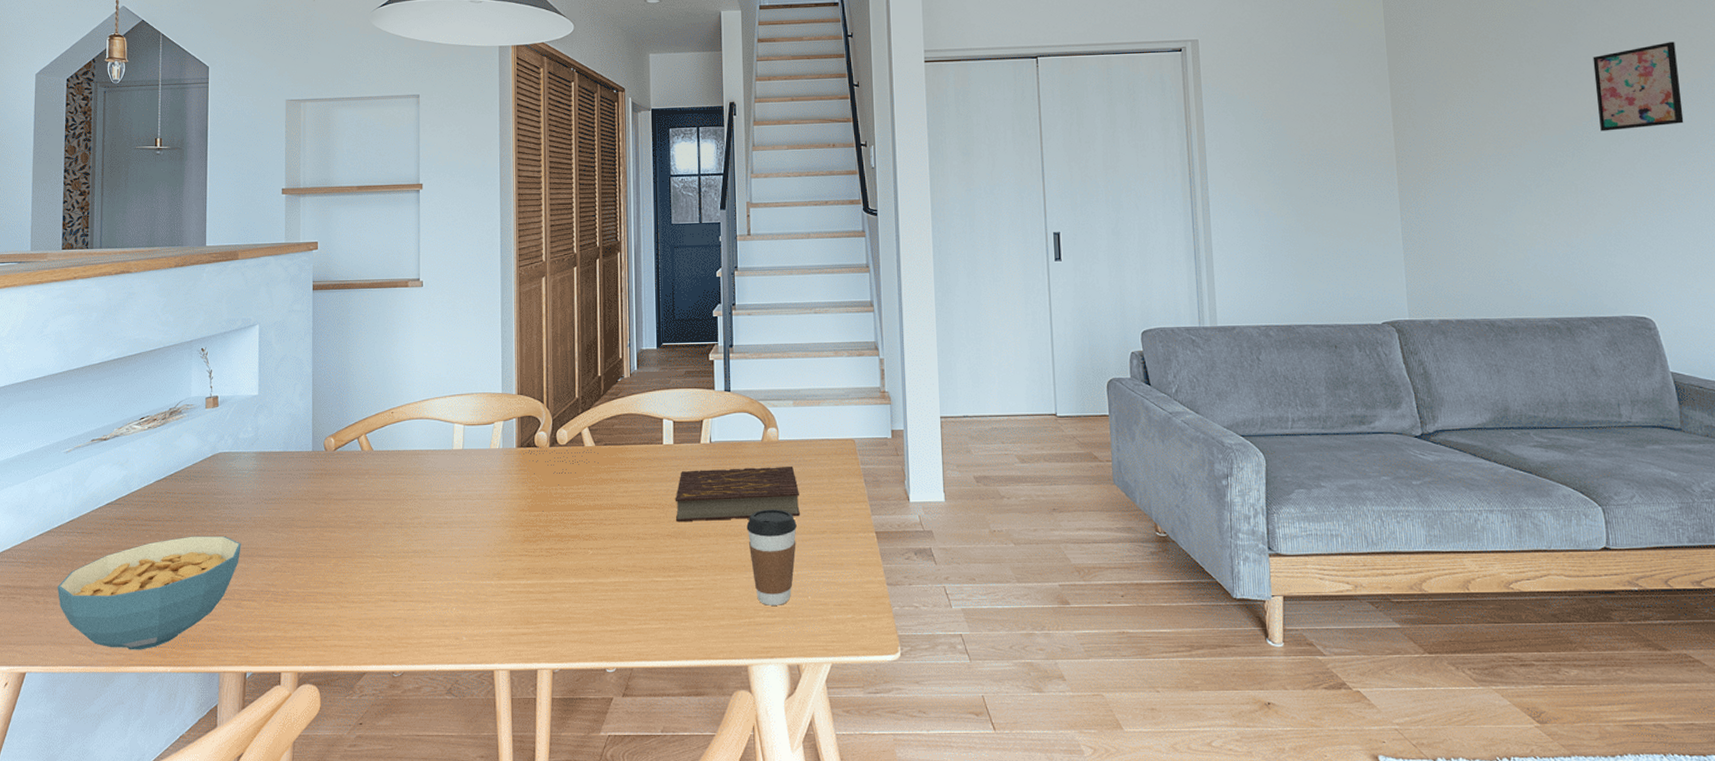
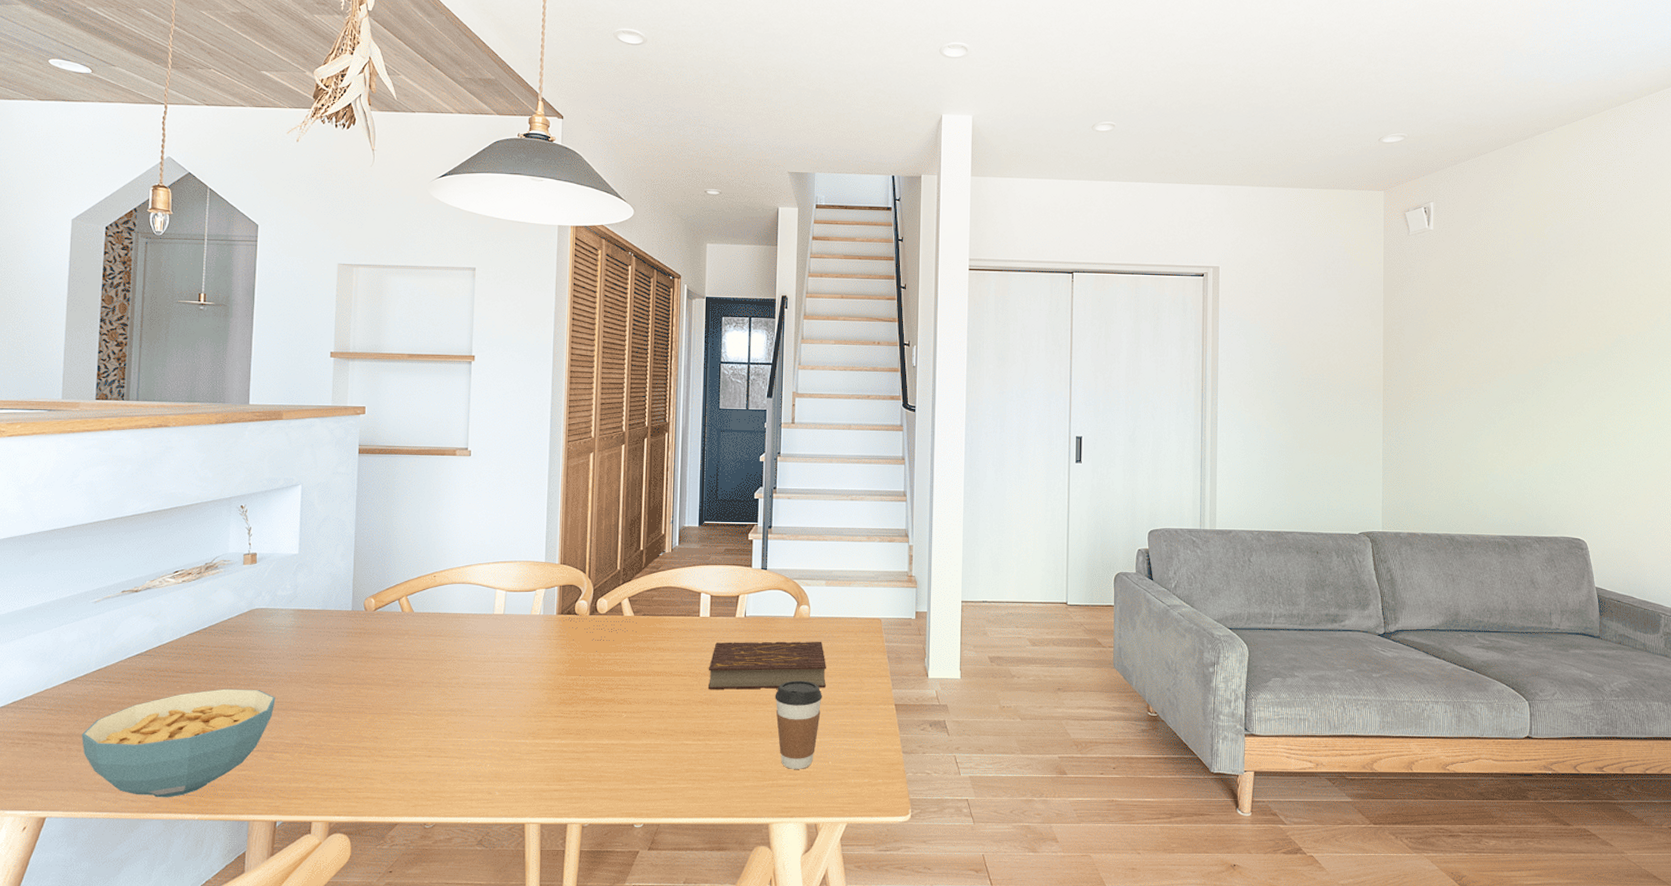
wall art: present [1593,42,1684,131] -> none [1557,297,1627,373]

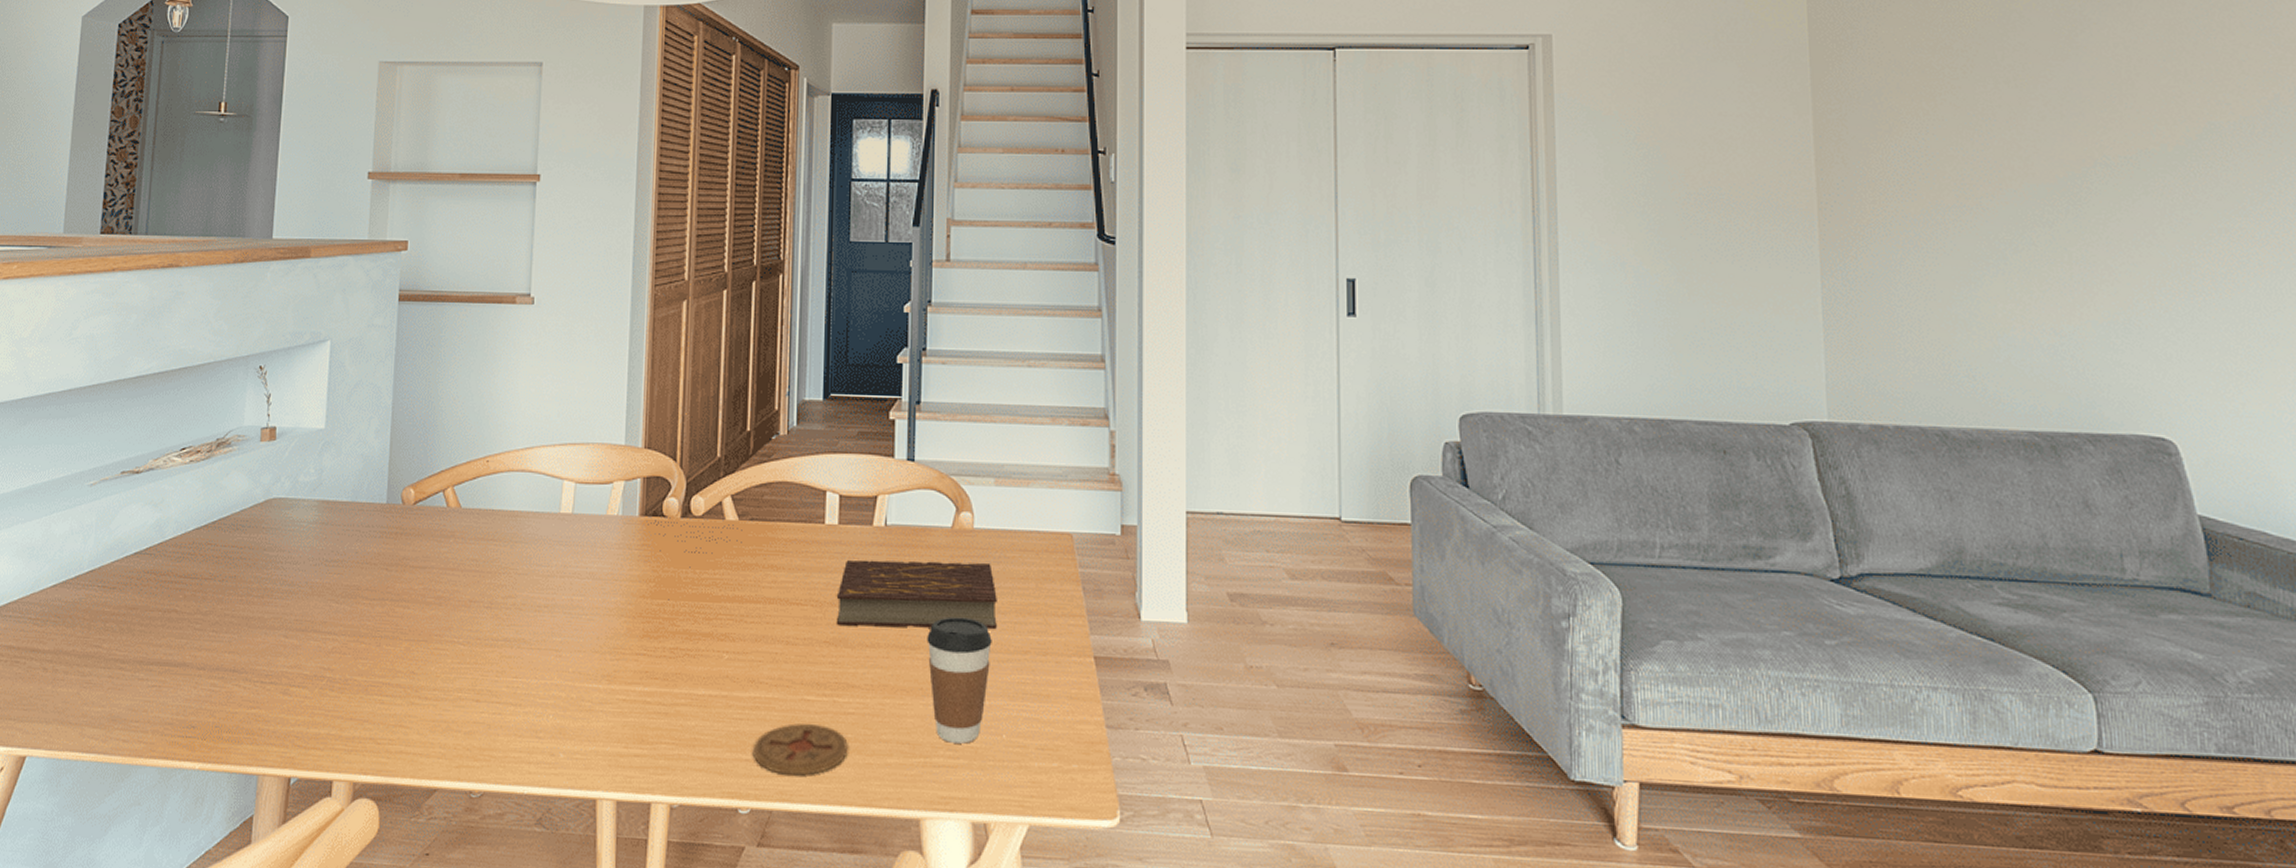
cereal bowl: present [82,688,276,798] -> none [70,600,294,739]
coaster: none [645,761,716,798] -> present [752,723,848,776]

